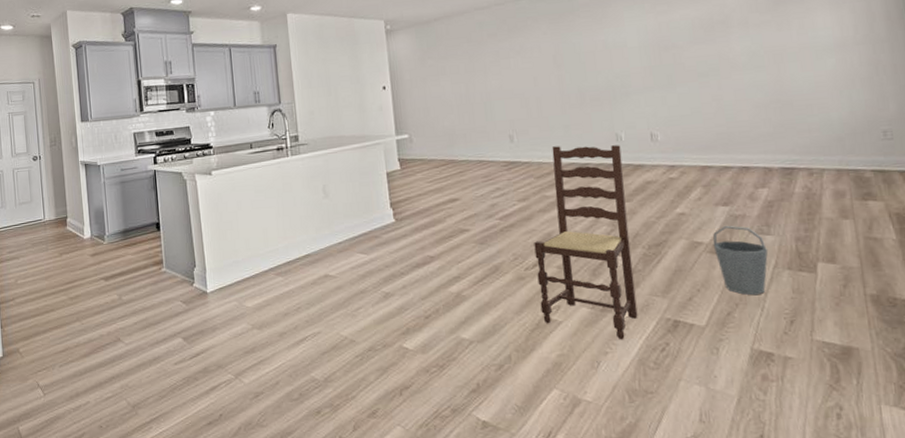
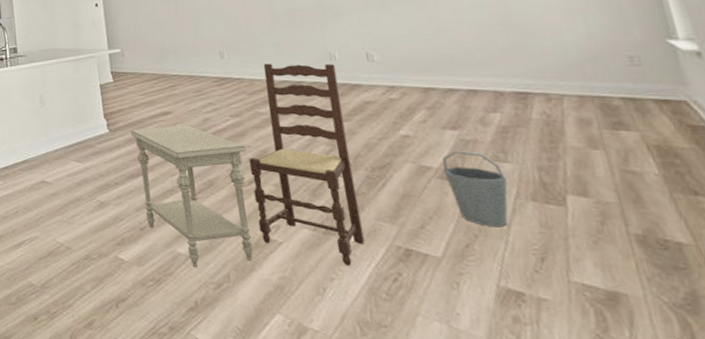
side table: none [417,211,534,352] -> present [130,125,253,268]

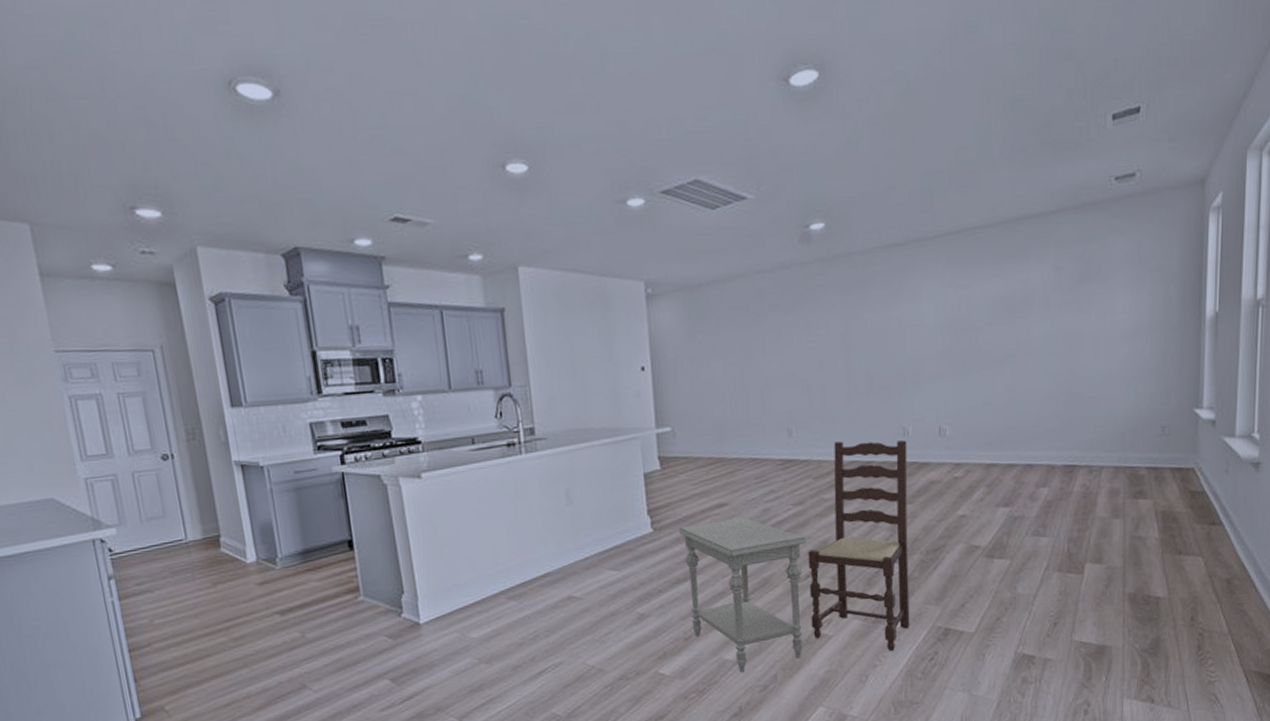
bucket: present [442,150,508,227] -> none [990,527,1042,599]

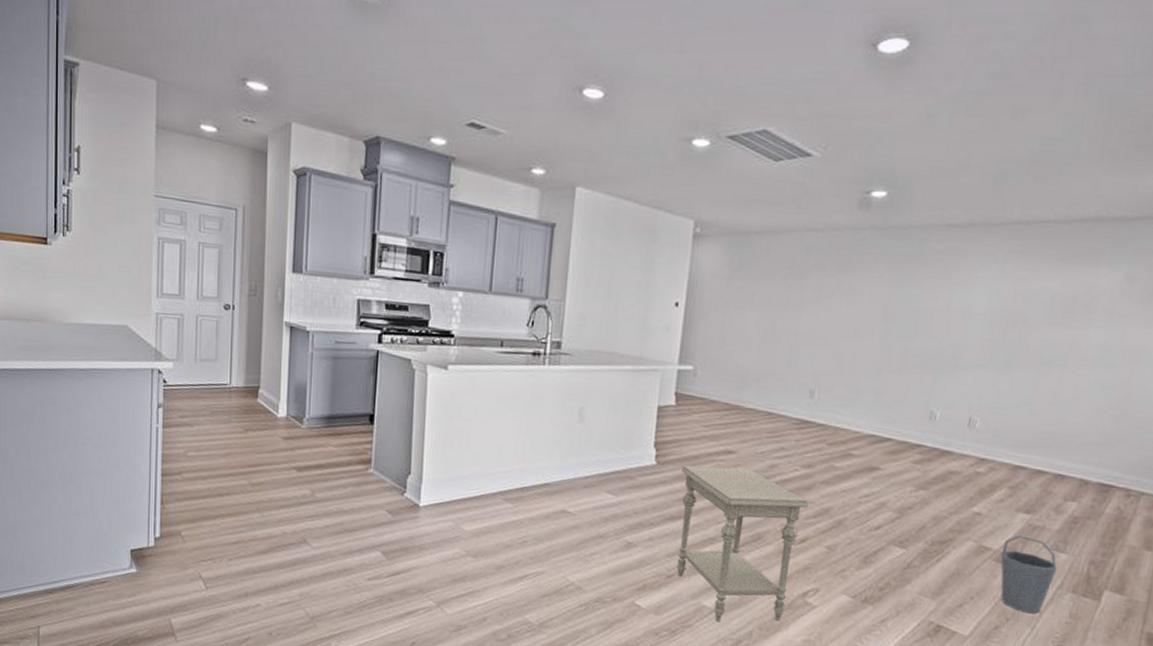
dining chair: present [808,440,910,652] -> none [797,412,932,636]
bucket: none [990,527,1042,599] -> present [1000,534,1058,614]

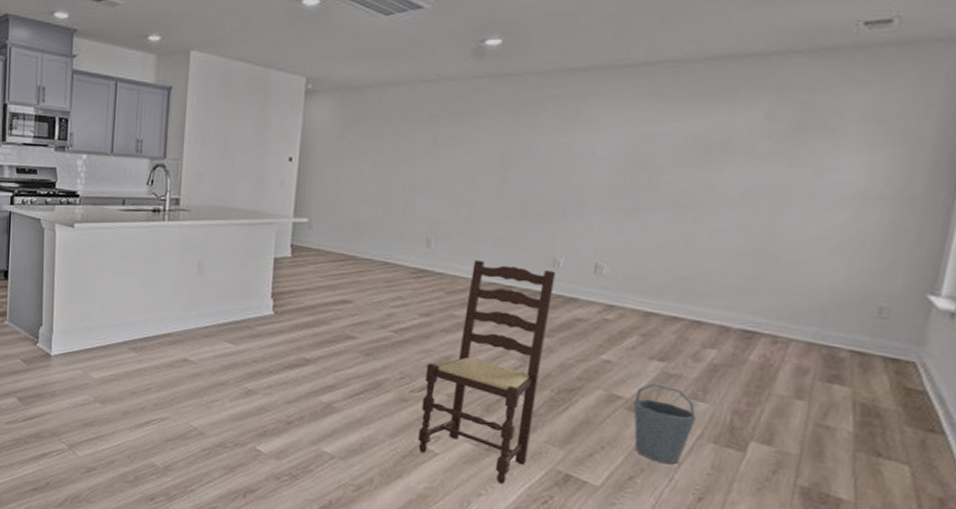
side table: present [676,465,808,623] -> none [295,315,427,469]
dining chair: none [797,412,932,636] -> present [418,260,556,485]

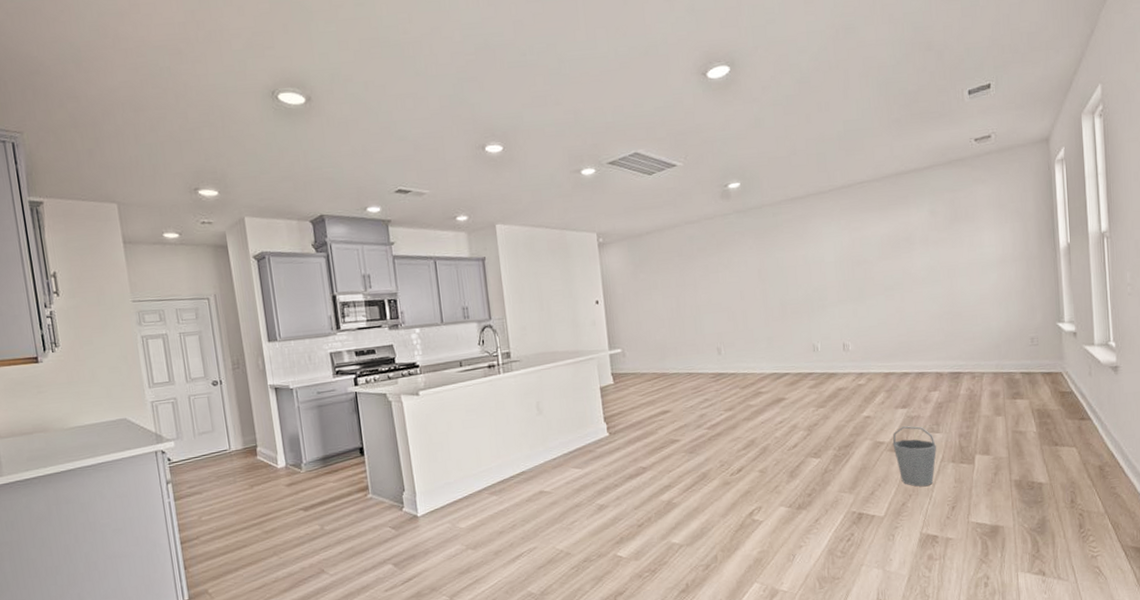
dining chair: present [418,260,556,485] -> none [739,355,829,534]

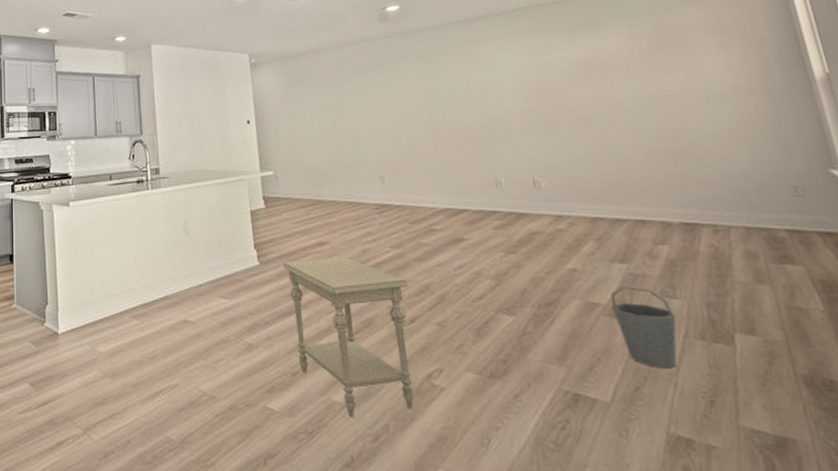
side table: none [630,422,738,554] -> present [283,256,414,418]

